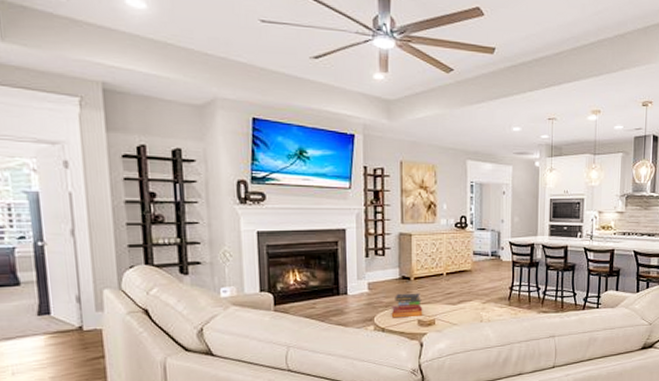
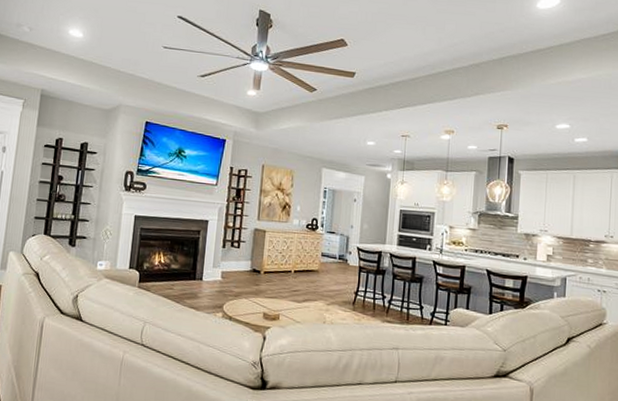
books: present [391,293,423,318] -> none [239,284,269,309]

